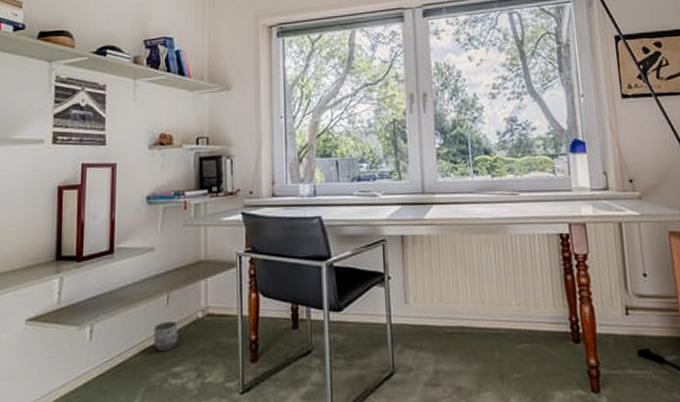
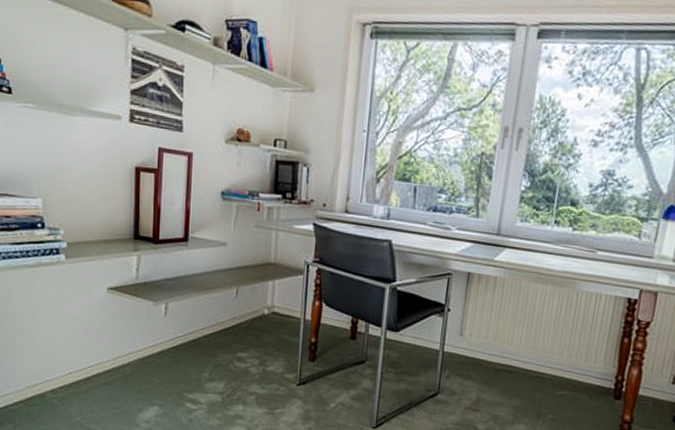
planter: present [154,321,178,352] -> none [222,311,245,338]

